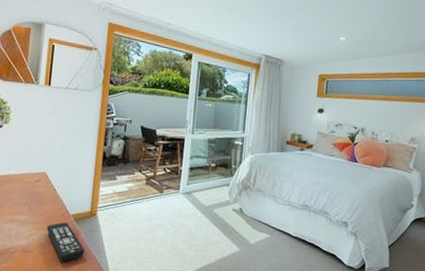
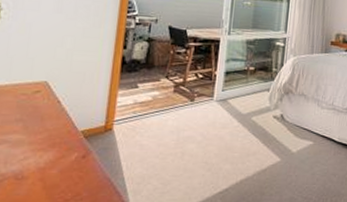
remote control: present [46,222,84,262] -> none [47,140,97,187]

